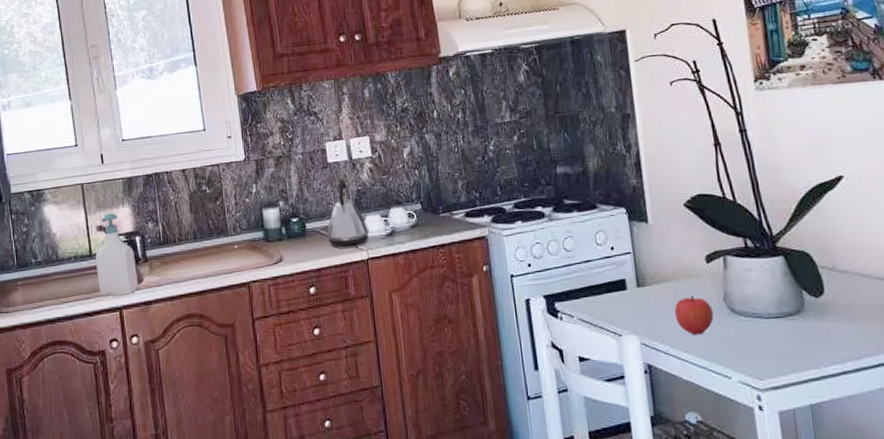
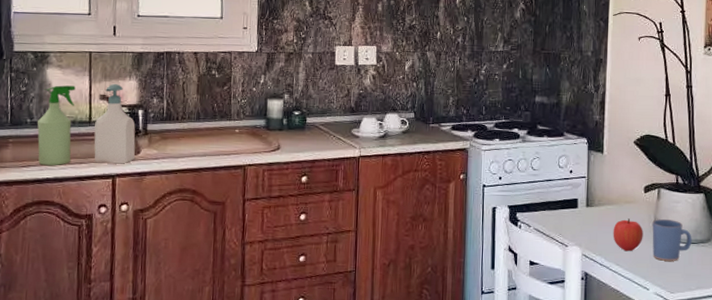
spray bottle: none [41,220,78,305] -> present [37,85,76,166]
kettle: present [327,178,369,249] -> none [325,80,364,145]
mug: none [722,291,778,342] -> present [652,219,692,261]

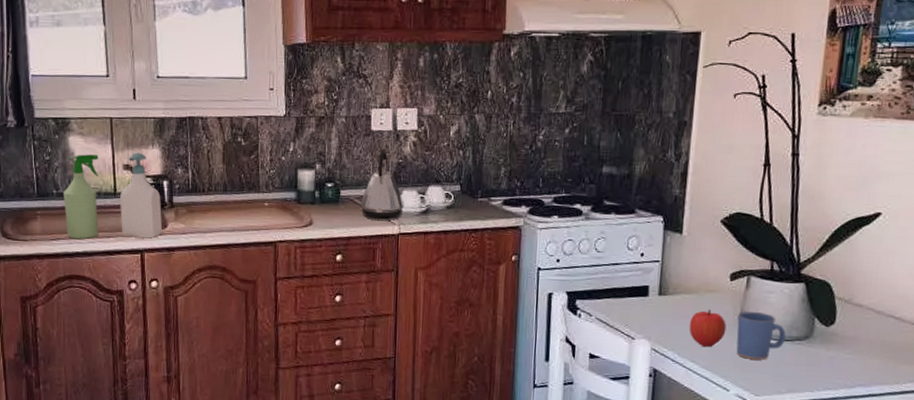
kettle: none [325,80,364,145] -> present [361,148,404,221]

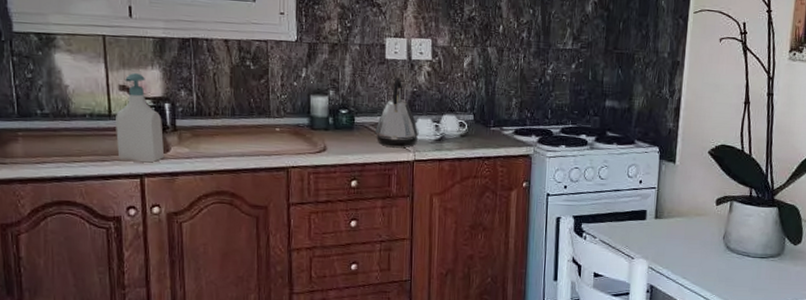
spray bottle: present [63,154,99,240] -> none [48,72,92,163]
fruit: present [689,309,727,347] -> none [681,231,713,265]
mug: present [736,312,786,360] -> none [721,233,762,275]

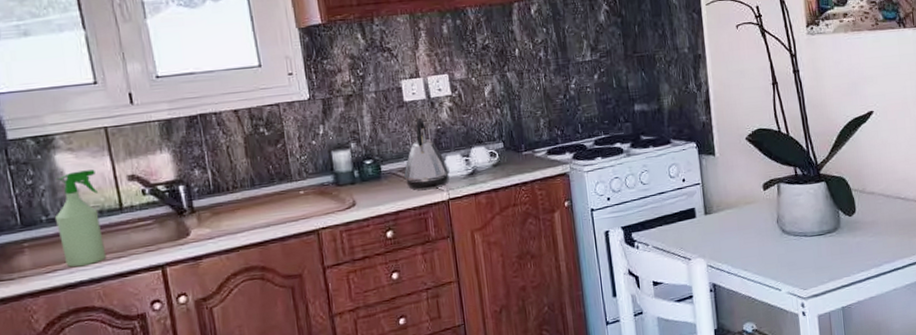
spray bottle: none [48,72,92,163] -> present [54,169,107,268]
soap bottle: present [116,73,165,163] -> none [127,160,186,255]

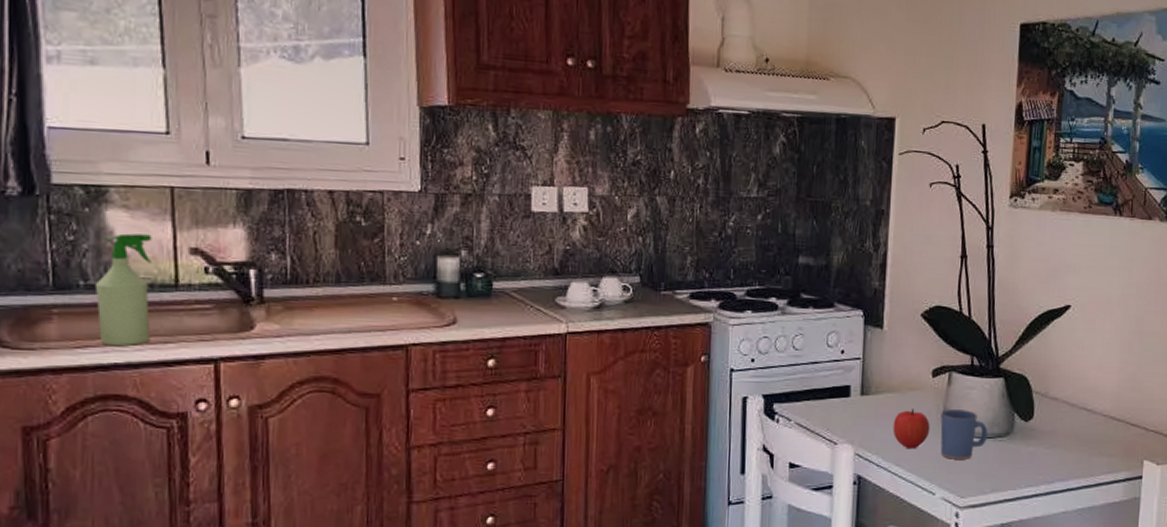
kettle: present [404,117,450,191] -> none [519,232,573,318]
fruit: none [736,220,769,255] -> present [893,409,930,449]
mug: none [776,214,819,258] -> present [940,409,988,460]

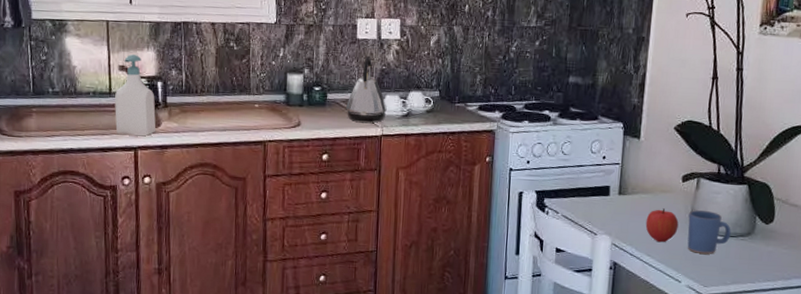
spray bottle: present [94,233,152,347] -> none [58,55,94,137]
soap bottle: none [184,233,248,344] -> present [115,54,156,137]
kettle: none [519,232,573,318] -> present [346,55,387,123]

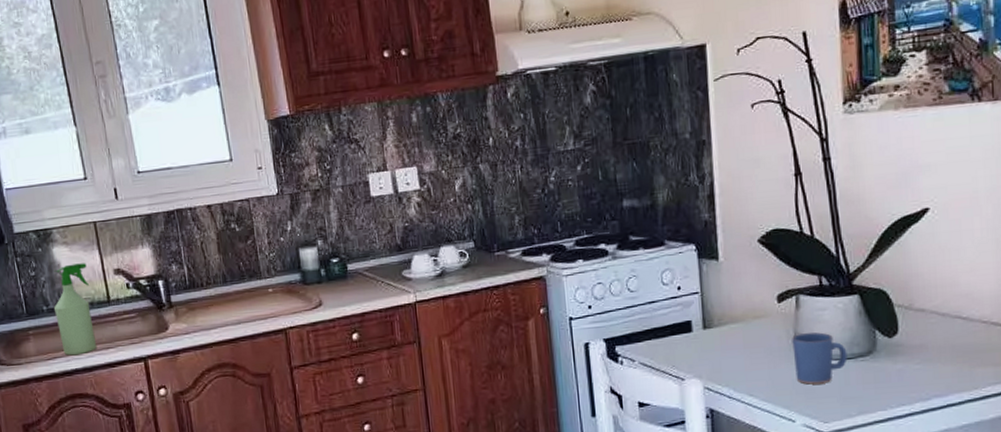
spray bottle: none [58,55,94,137] -> present [53,263,98,356]
soap bottle: present [115,54,156,137] -> none [114,254,165,346]
kettle: present [346,55,387,123] -> none [370,213,417,292]
fruit: present [645,208,679,243] -> none [741,337,782,378]

